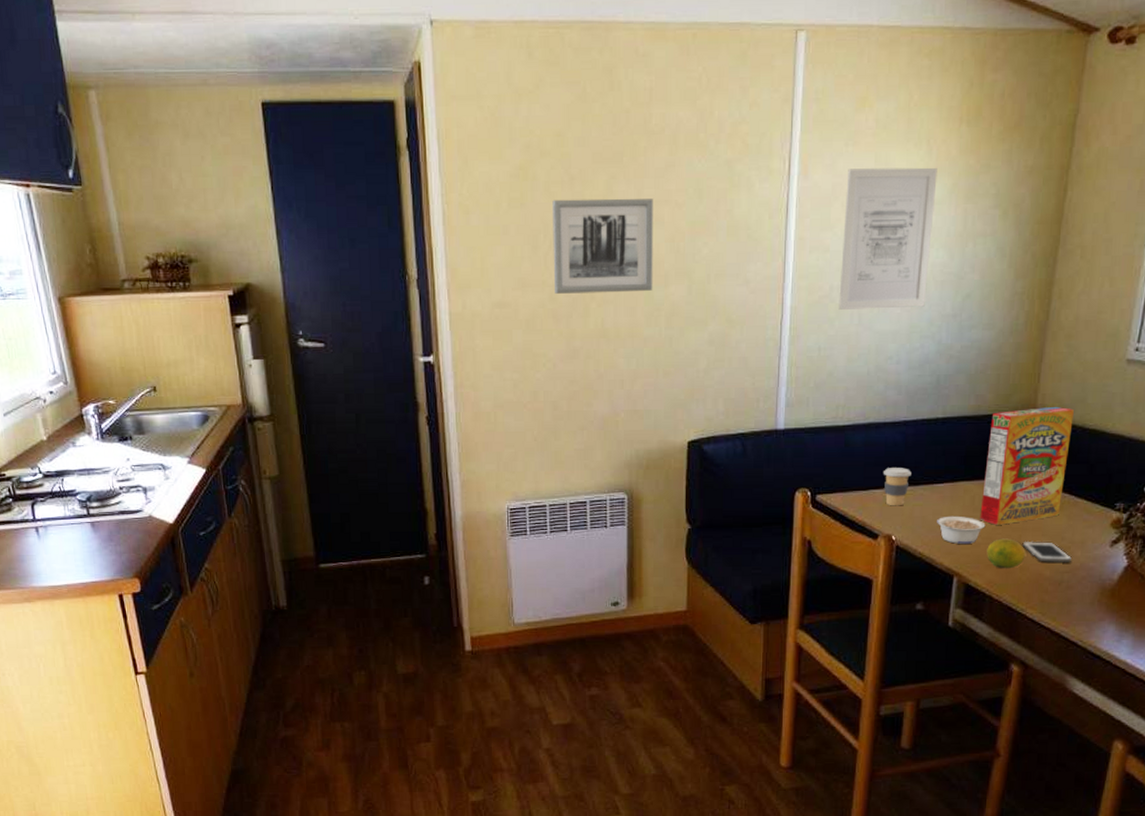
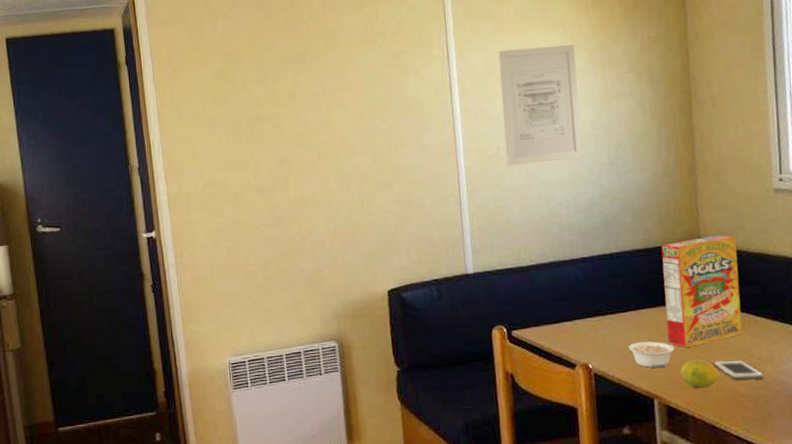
wall art: present [552,198,653,294] -> none [250,88,343,171]
coffee cup: present [882,468,912,506] -> none [570,300,597,337]

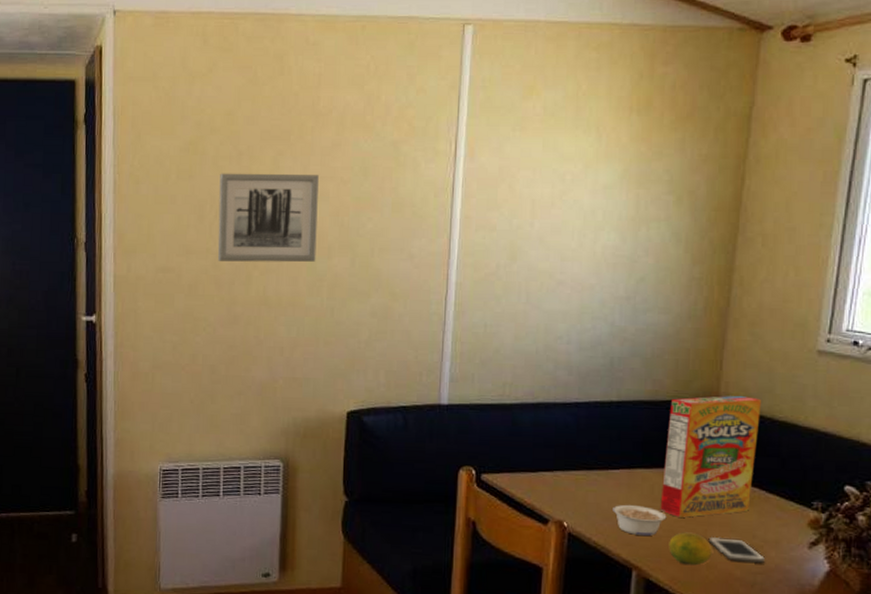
wall art: none [250,88,343,171] -> present [217,173,319,263]
wall art: present [498,44,583,166] -> none [505,152,607,289]

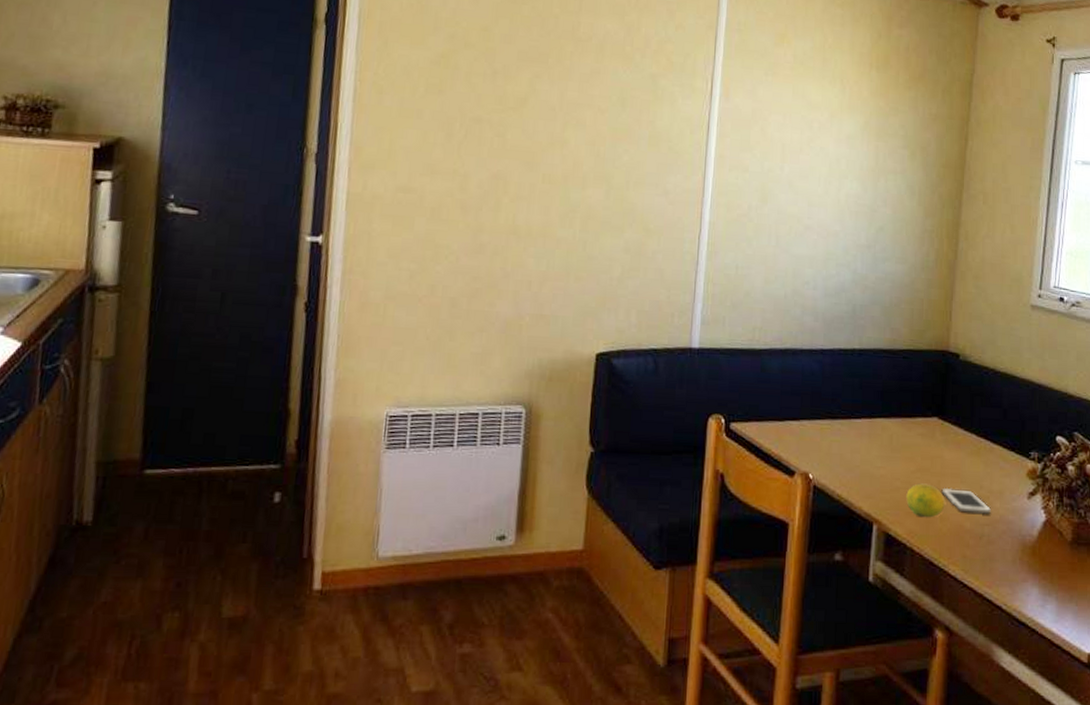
wall art: present [217,173,319,263] -> none [466,90,576,191]
legume: present [613,504,667,536] -> none [855,455,904,487]
cereal box: present [660,395,761,518] -> none [898,346,985,468]

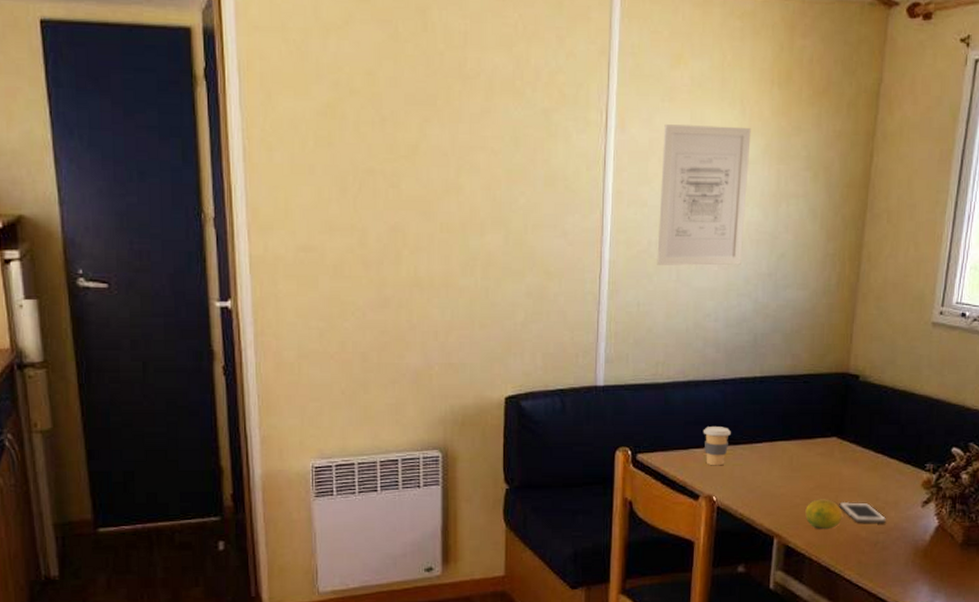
wall art: none [756,96,850,235] -> present [657,124,751,266]
coffee cup: none [799,398,829,441] -> present [702,427,731,466]

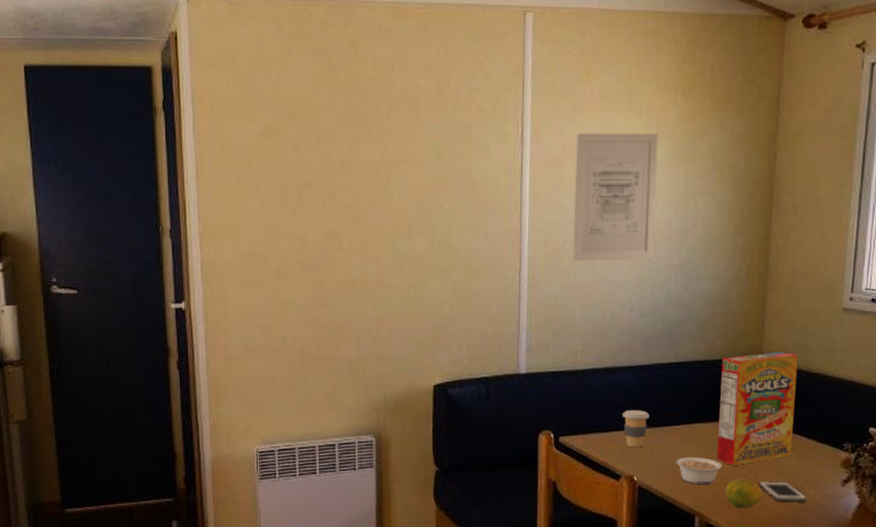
legume: none [757,476,804,504] -> present [676,456,723,484]
cereal box: none [798,367,885,485] -> present [717,351,798,465]

